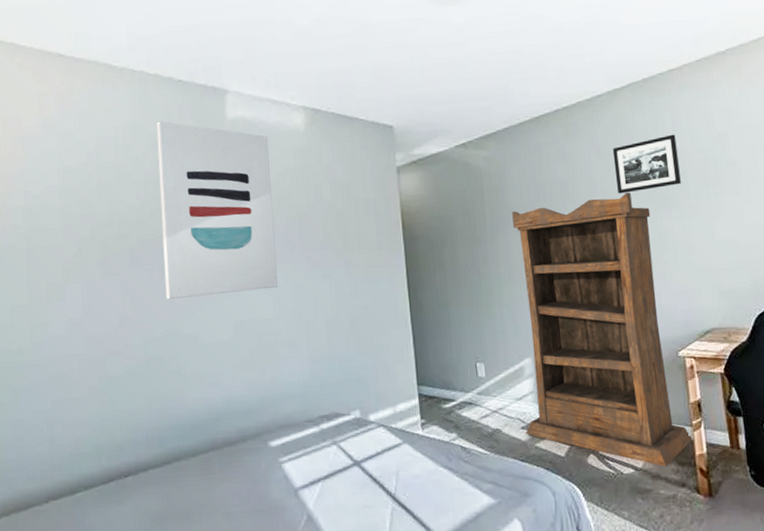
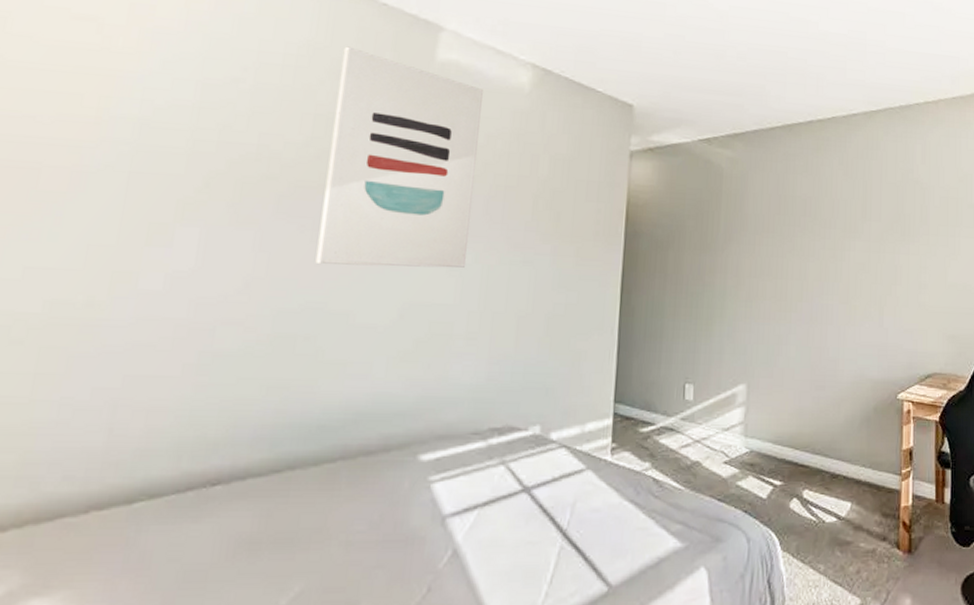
bookshelf: present [512,192,693,467] -> none [728,219,900,517]
picture frame: present [612,134,681,194] -> none [860,167,923,220]

